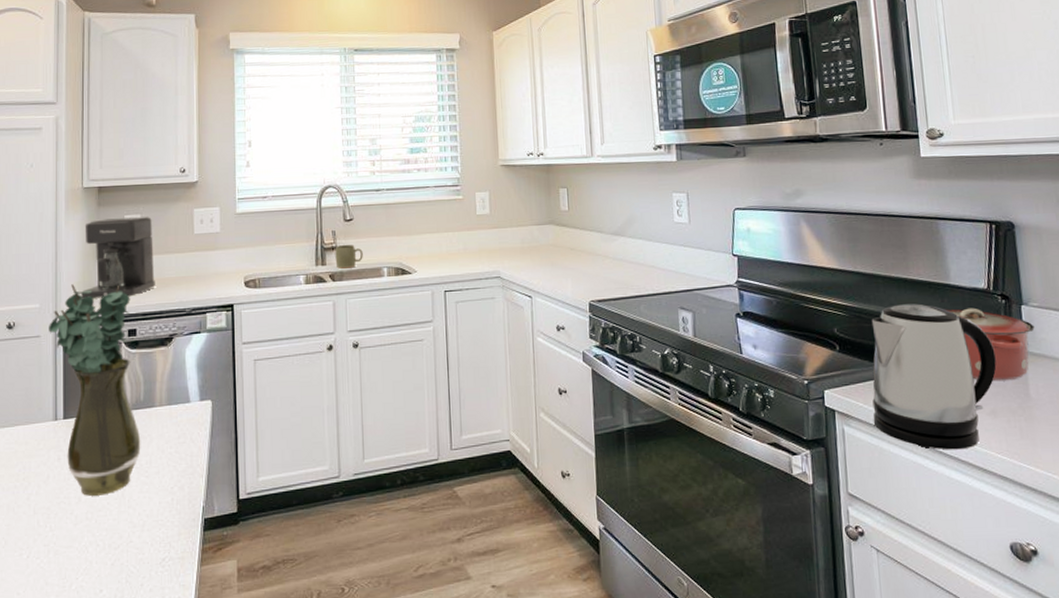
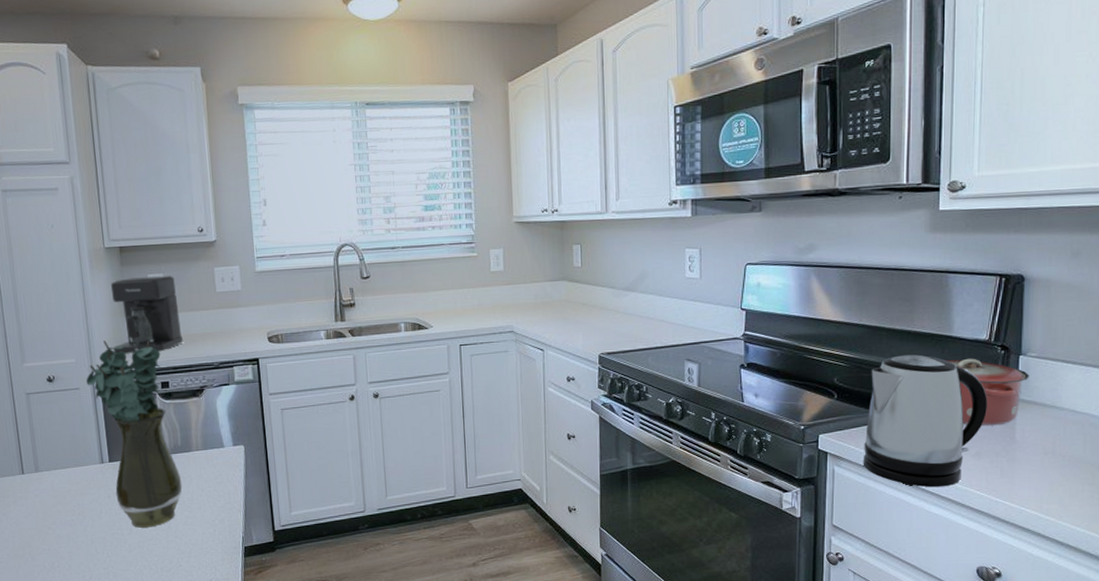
mug: present [335,244,363,269] -> none [353,301,381,324]

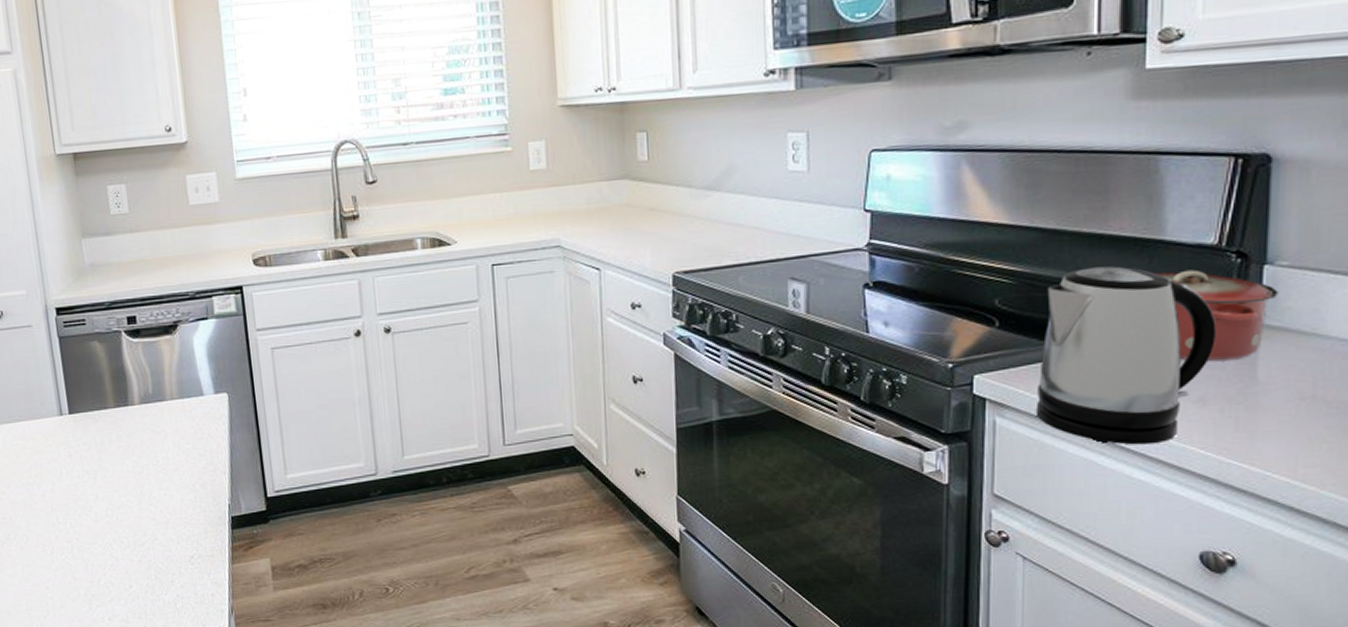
vase: present [86,340,183,528] -> none [39,266,156,493]
coffee maker: present [110,276,183,354] -> none [63,187,151,284]

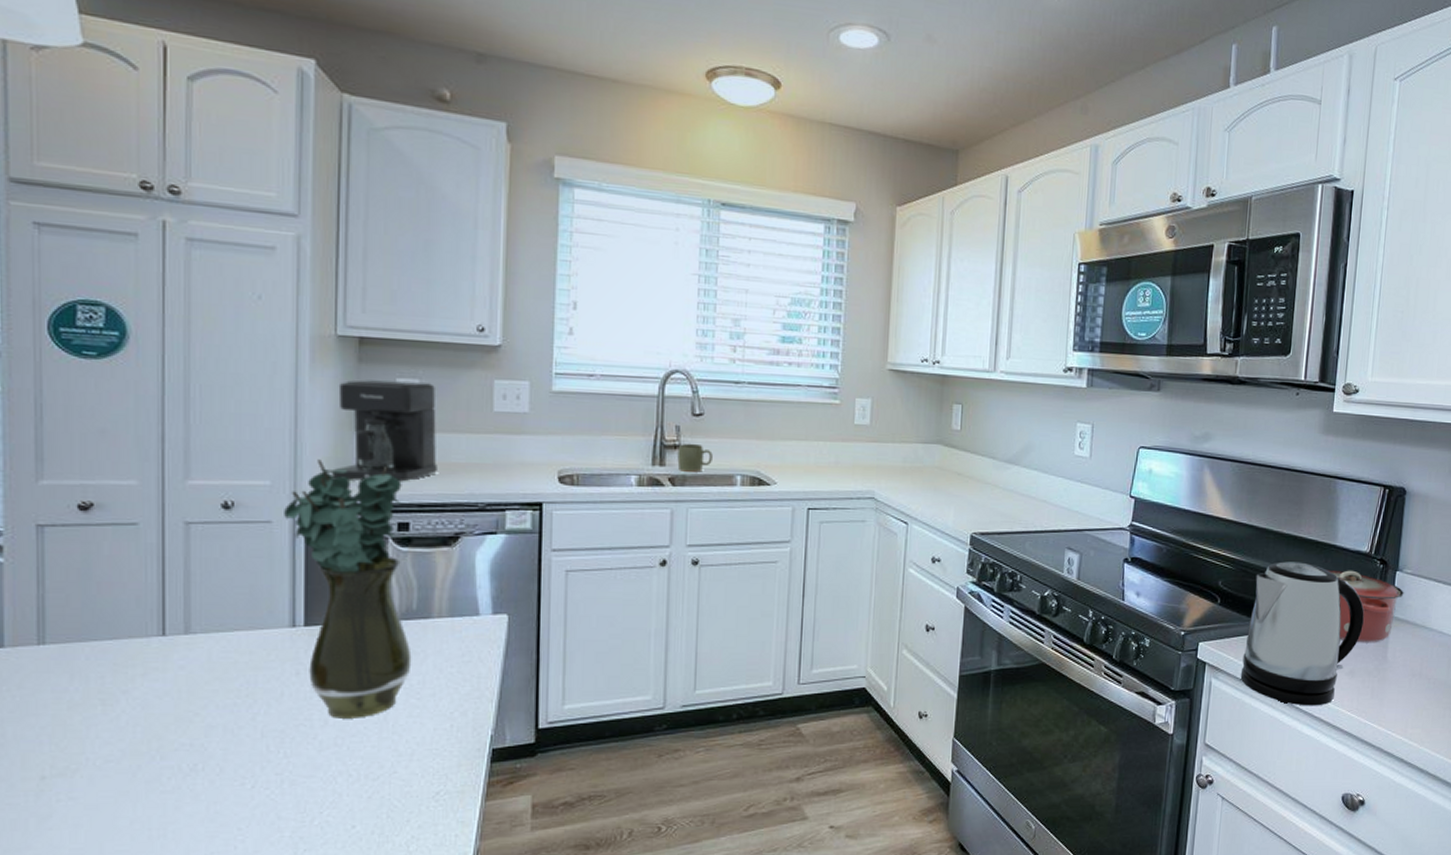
vase: none [39,266,156,493] -> present [284,459,412,718]
coffee maker: none [63,187,151,284] -> present [332,379,437,482]
mug: none [356,212,391,241] -> present [677,443,713,472]

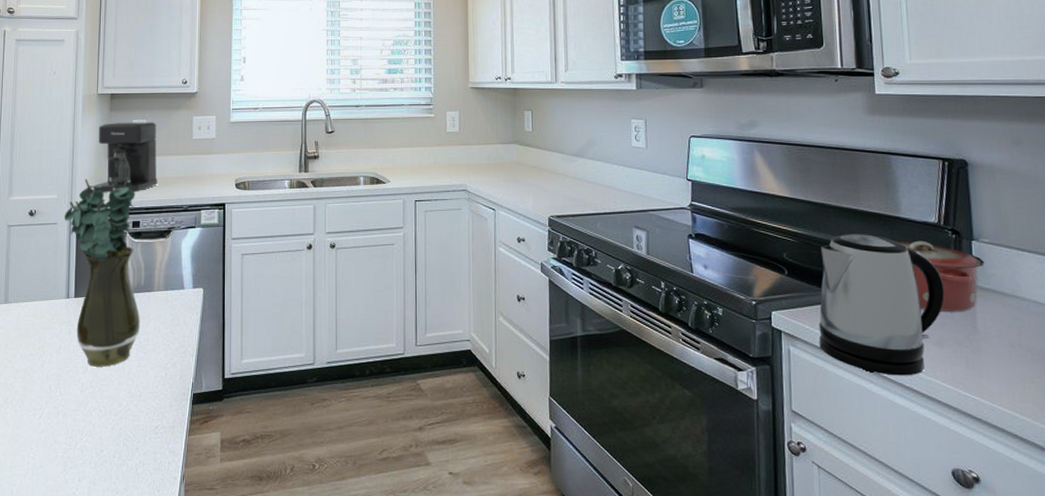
mug: present [677,443,713,472] -> none [317,154,342,176]

